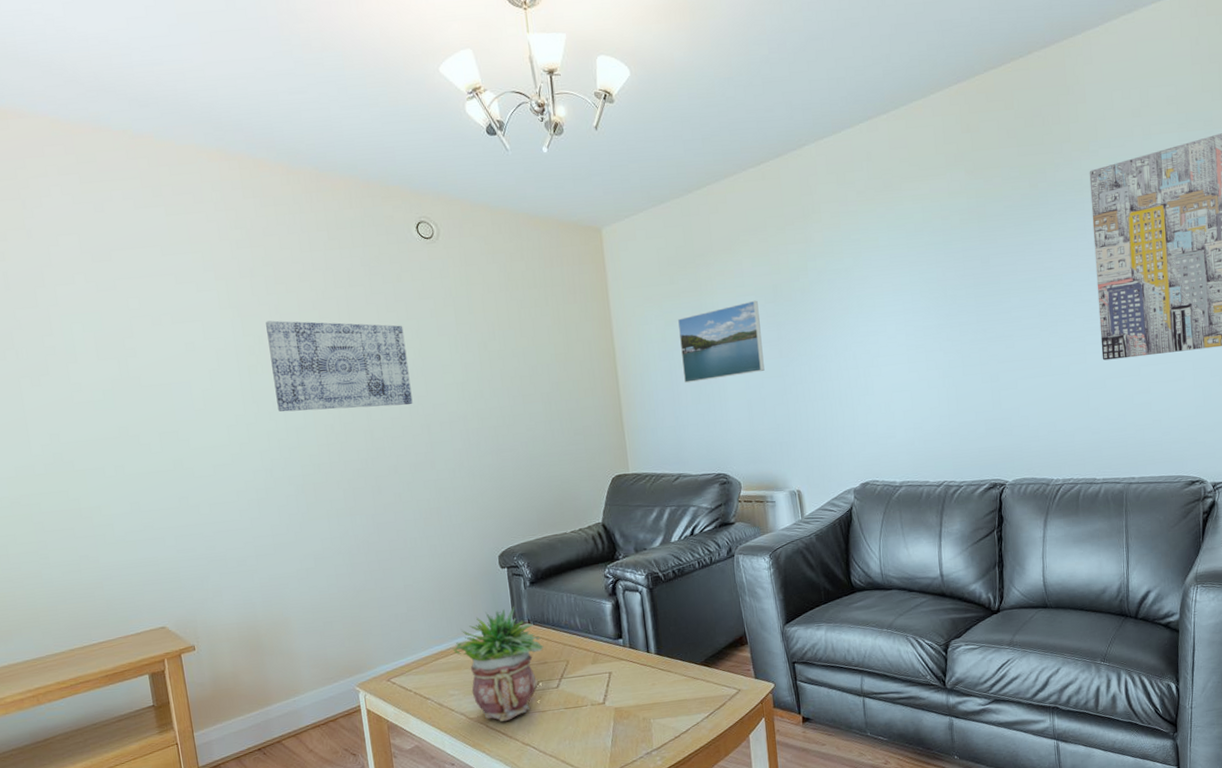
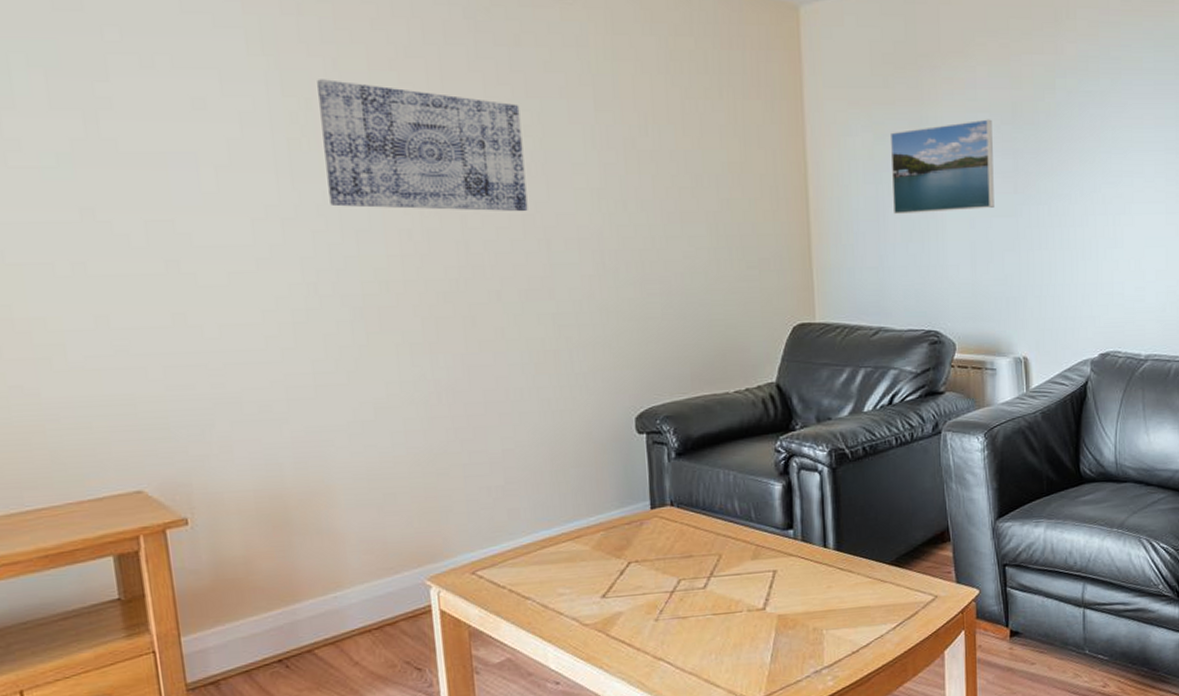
potted plant: present [452,607,544,722] -> none [565,484,690,629]

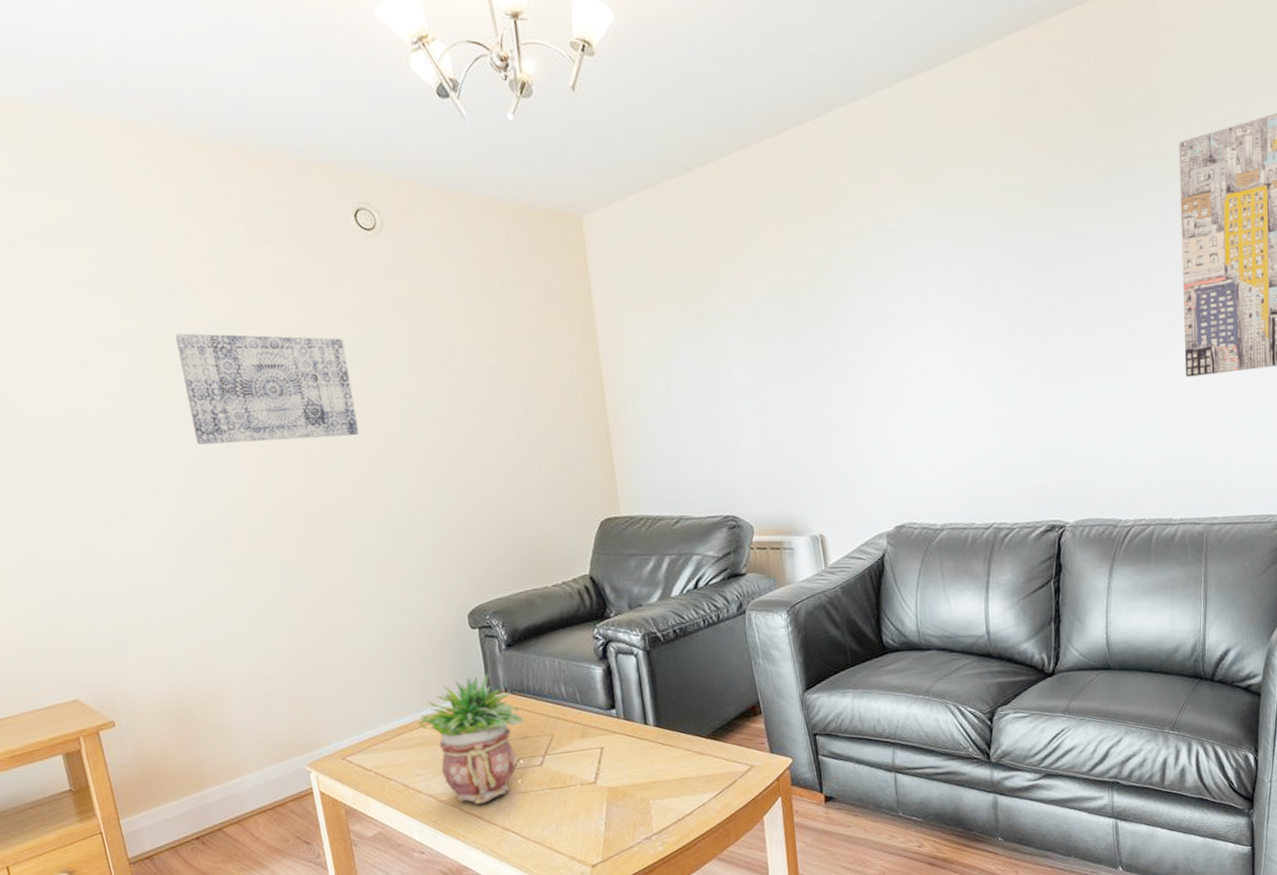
potted plant: none [565,484,690,629] -> present [417,673,525,804]
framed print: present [889,119,994,215] -> none [676,305,781,408]

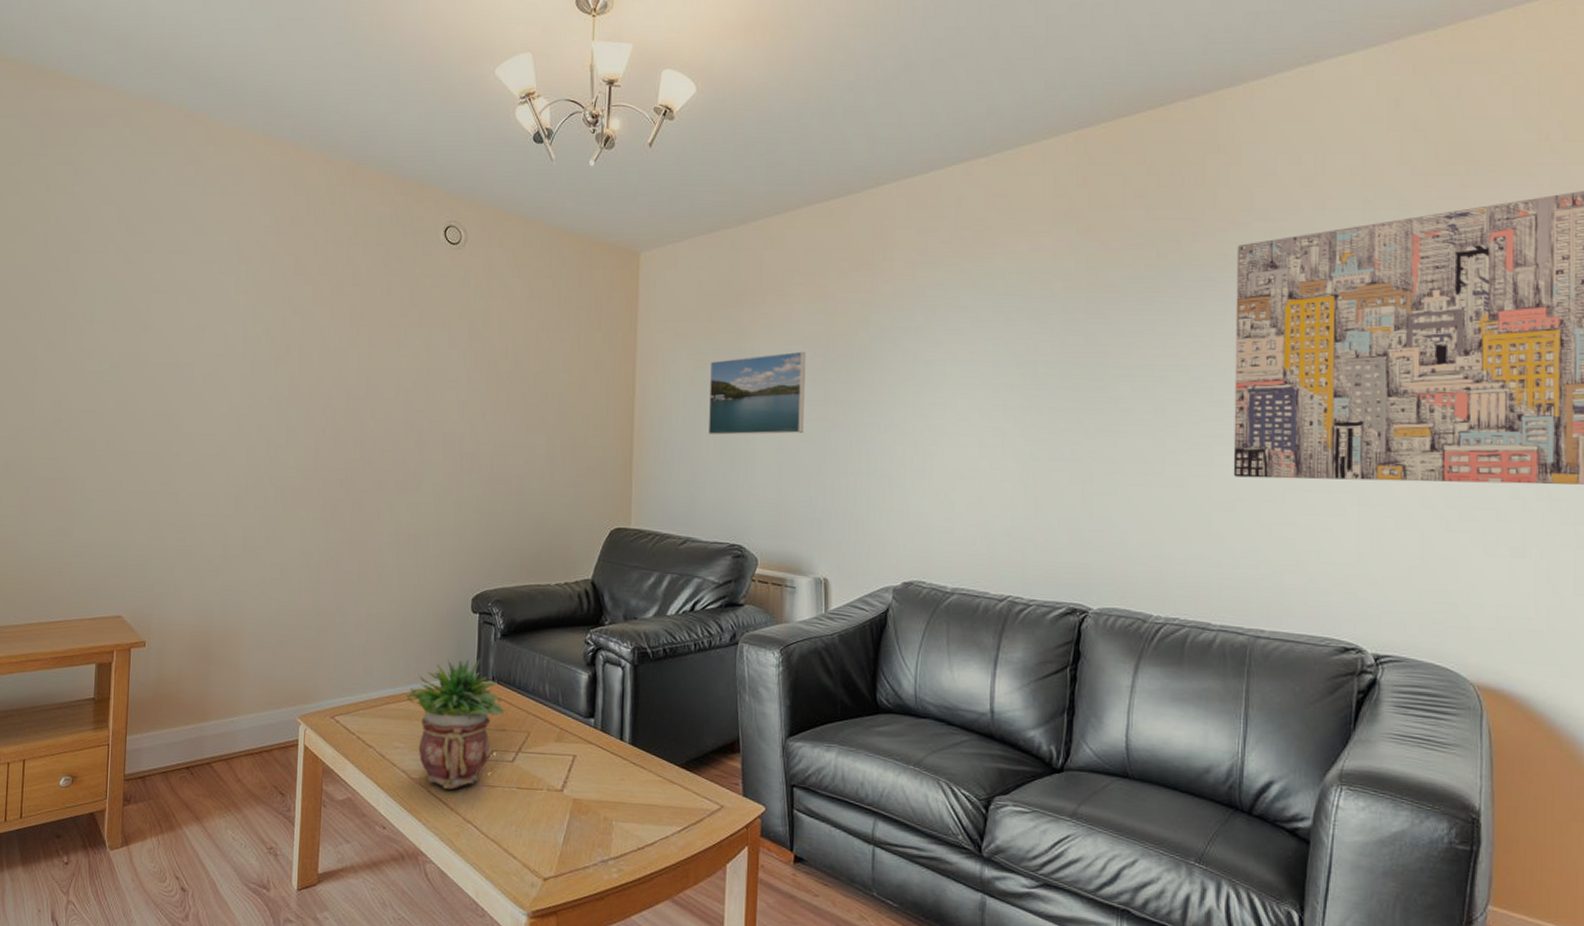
wall art: present [175,333,359,445] -> none [273,311,413,418]
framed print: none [676,305,781,408] -> present [708,351,806,436]

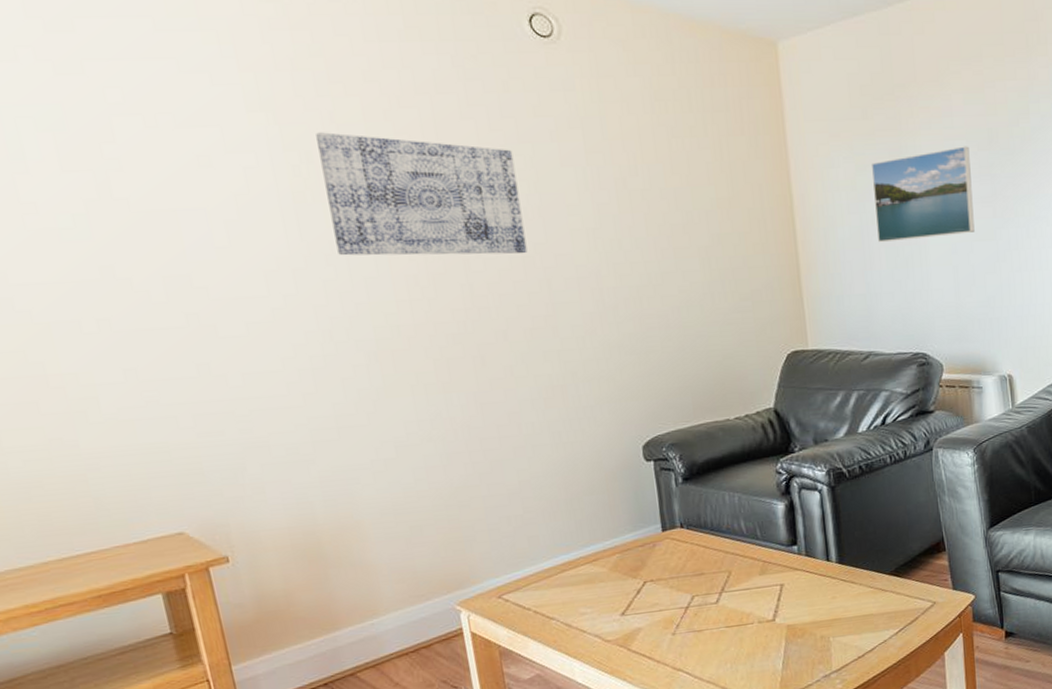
wall art: none [273,311,413,418] -> present [316,132,528,256]
potted plant: present [405,659,505,789] -> none [583,508,701,644]

